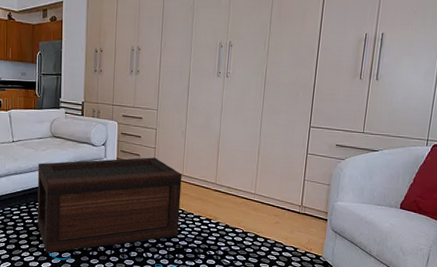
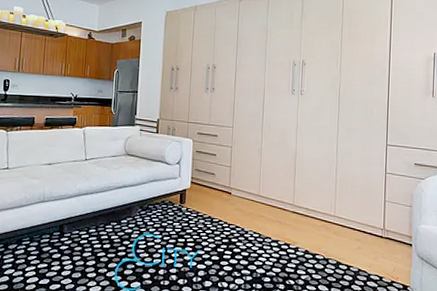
coffee table: present [37,157,182,253] -> none [106,176,259,283]

